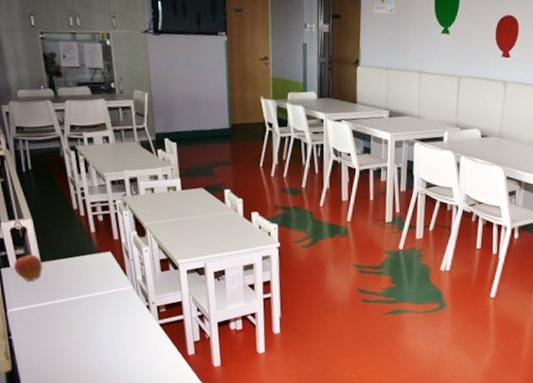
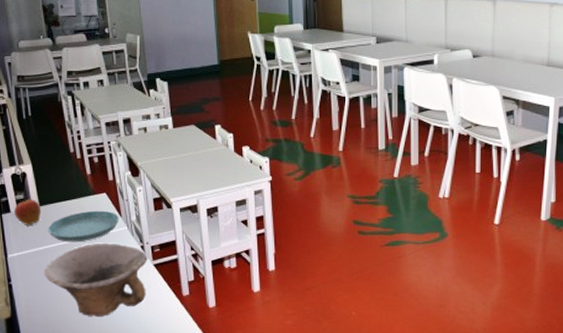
bowl: none [46,301,154,372] -> present [44,243,148,316]
saucer: none [50,268,124,300] -> present [48,210,119,242]

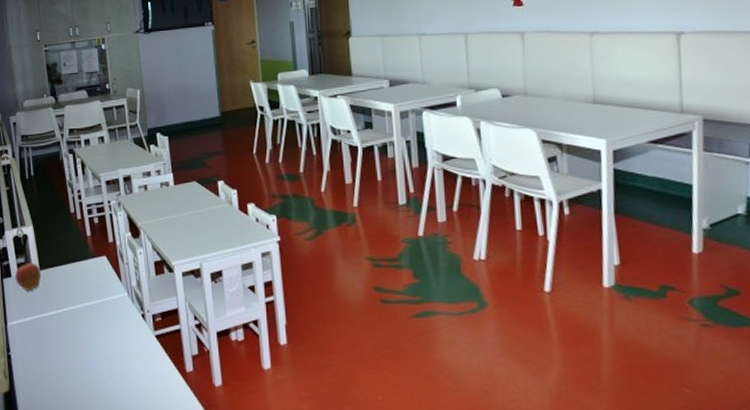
bowl: present [44,243,148,316] -> none [43,310,149,393]
saucer: present [48,210,119,242] -> none [48,275,119,310]

